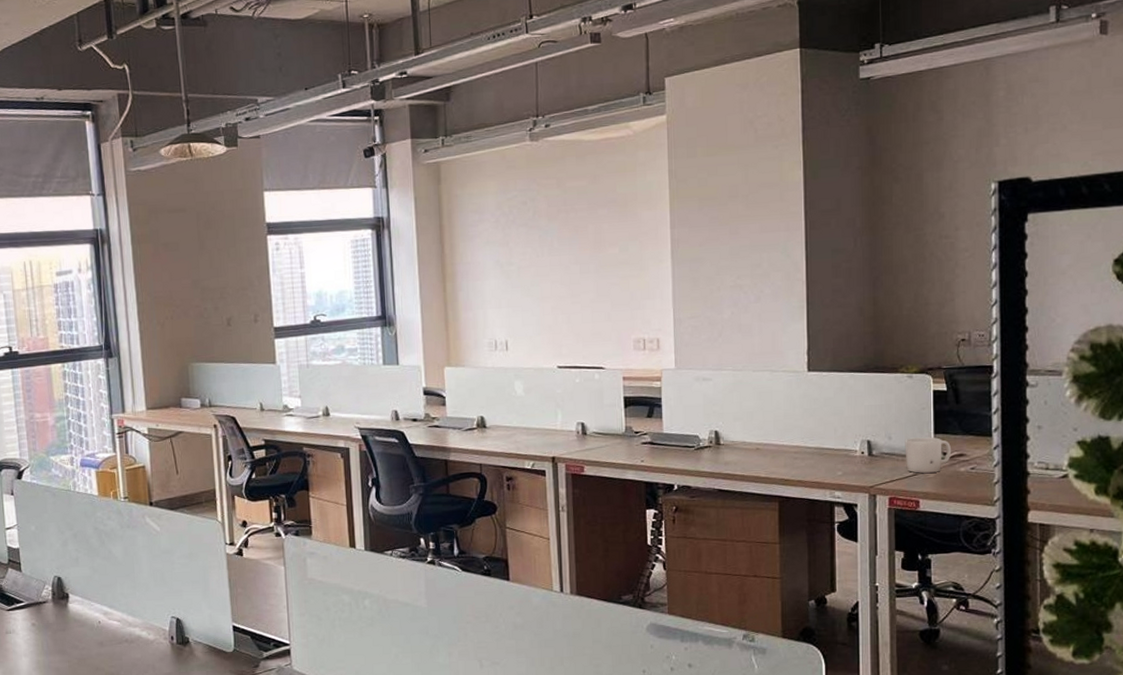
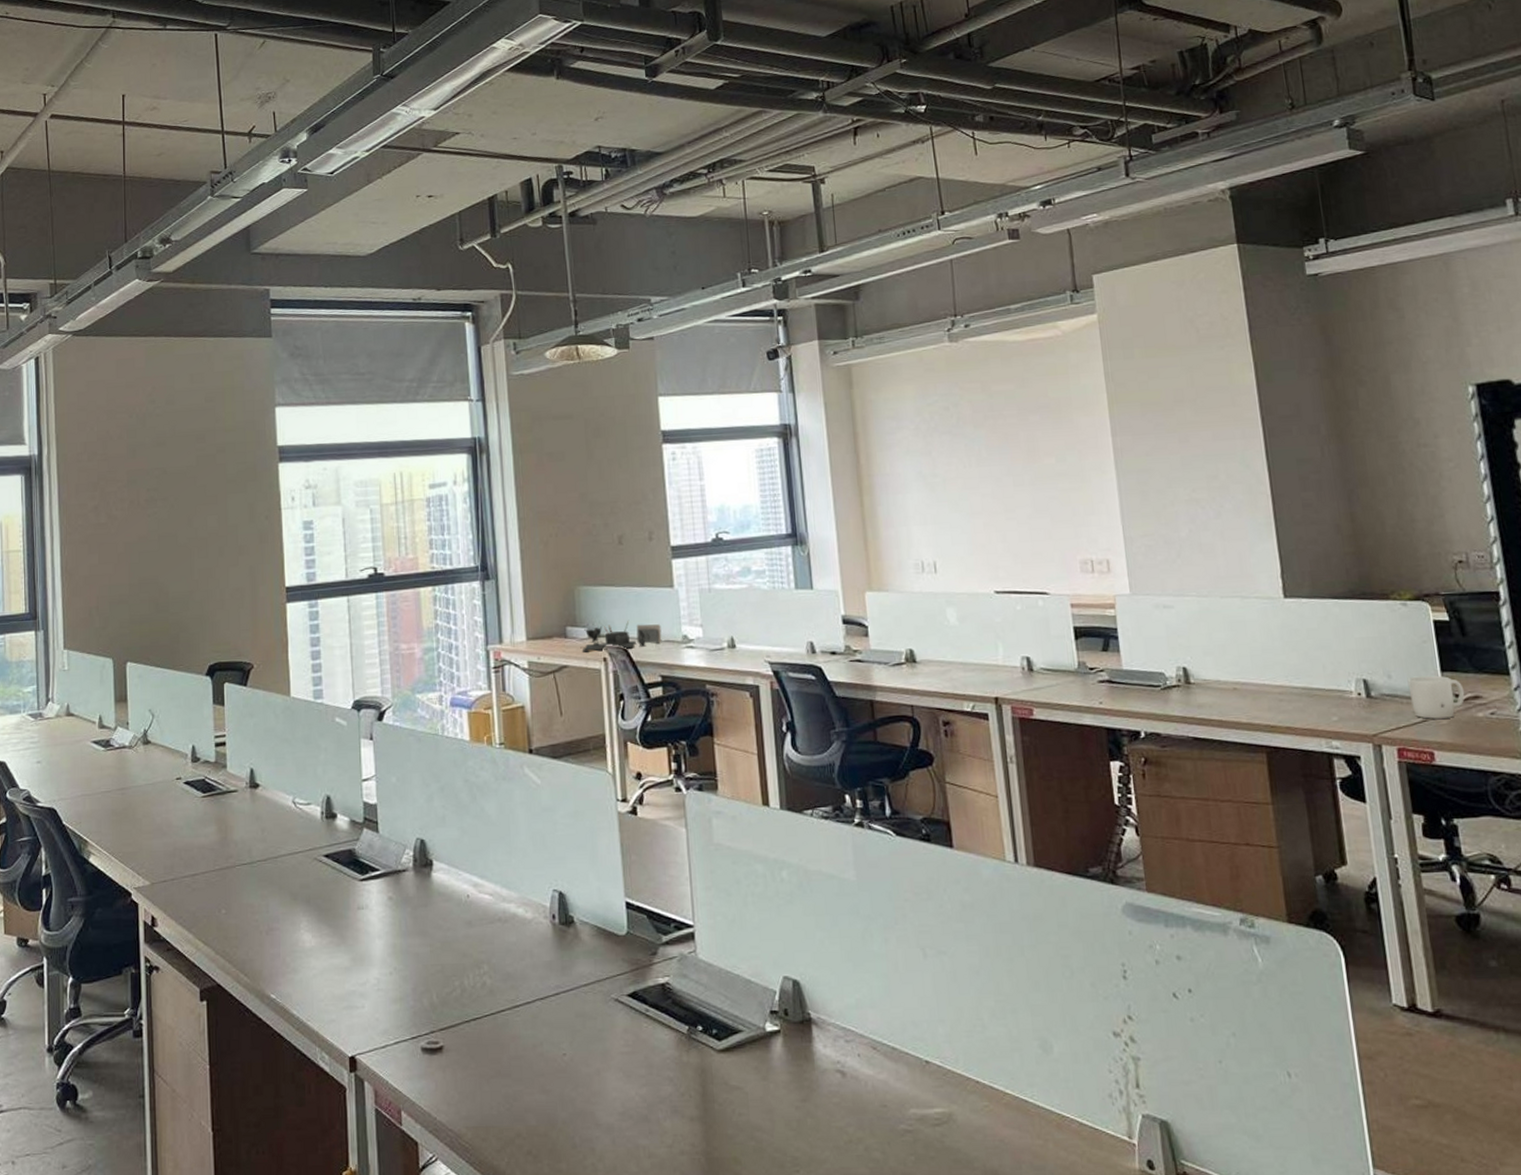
desk organizer: none [193,392,265,420] -> present [580,620,662,652]

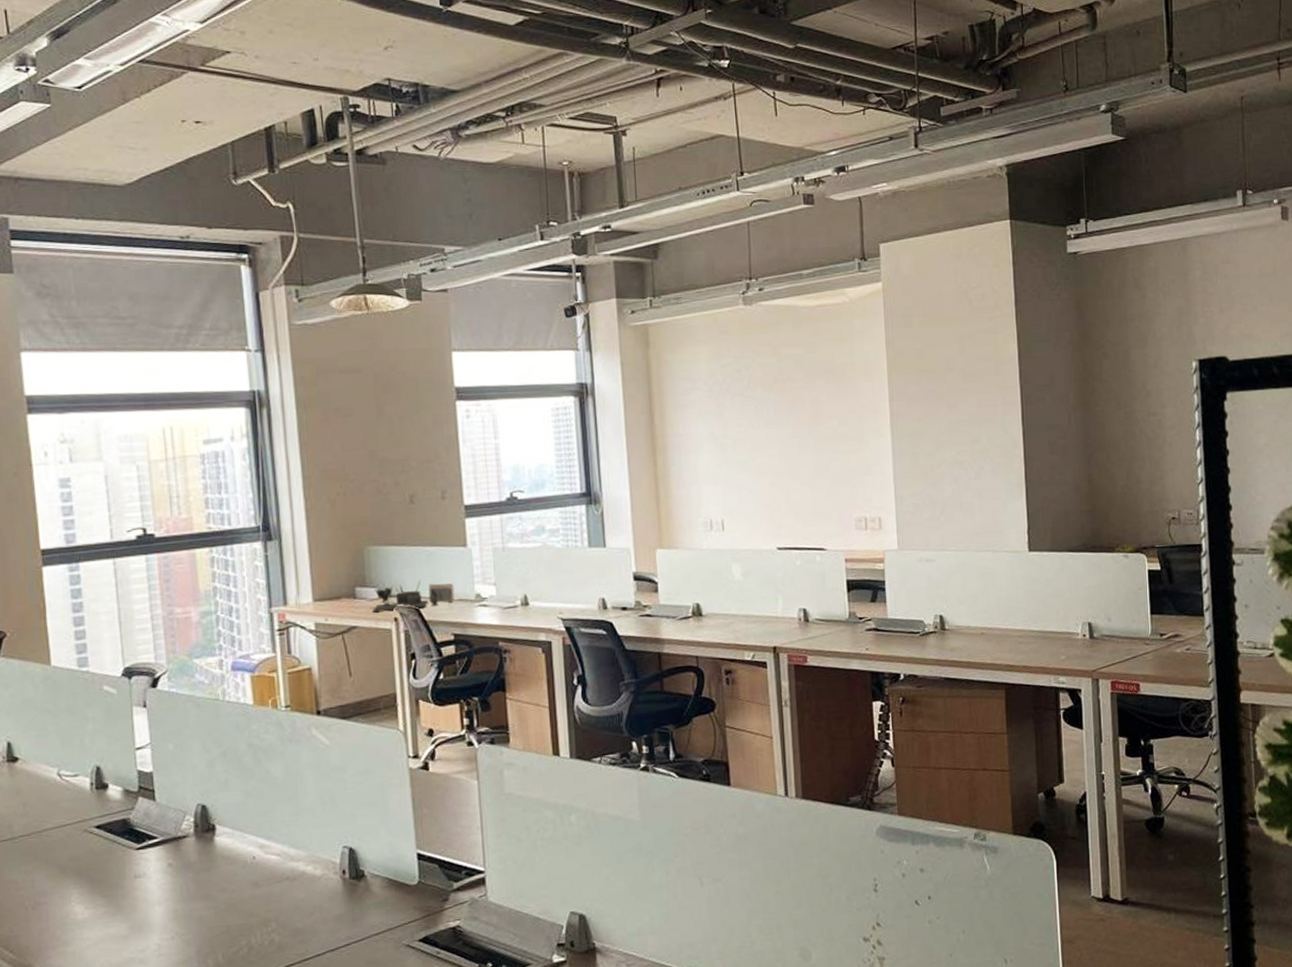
mug: present [1407,675,1465,719] -> none [1123,617,1168,656]

